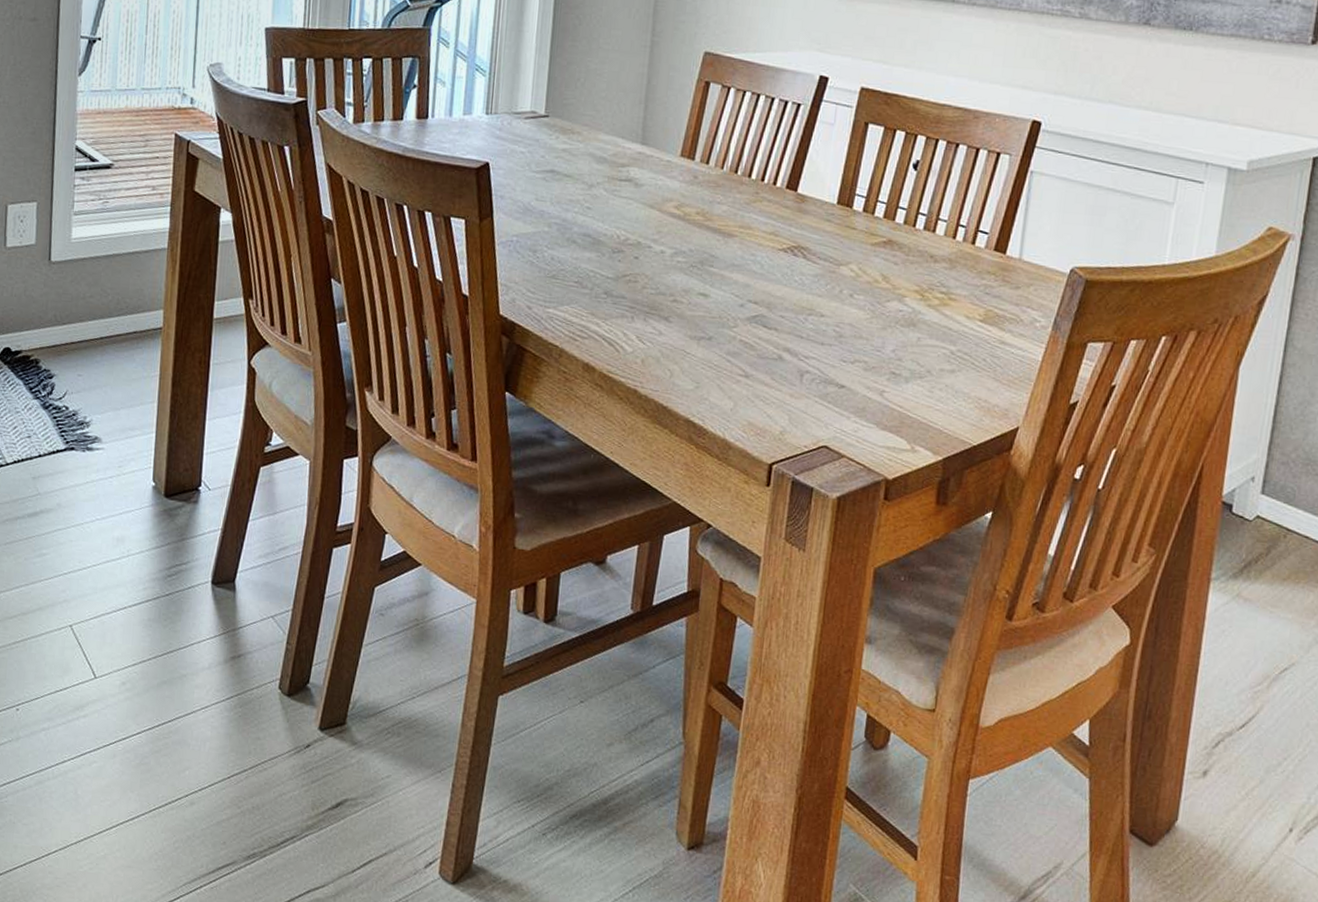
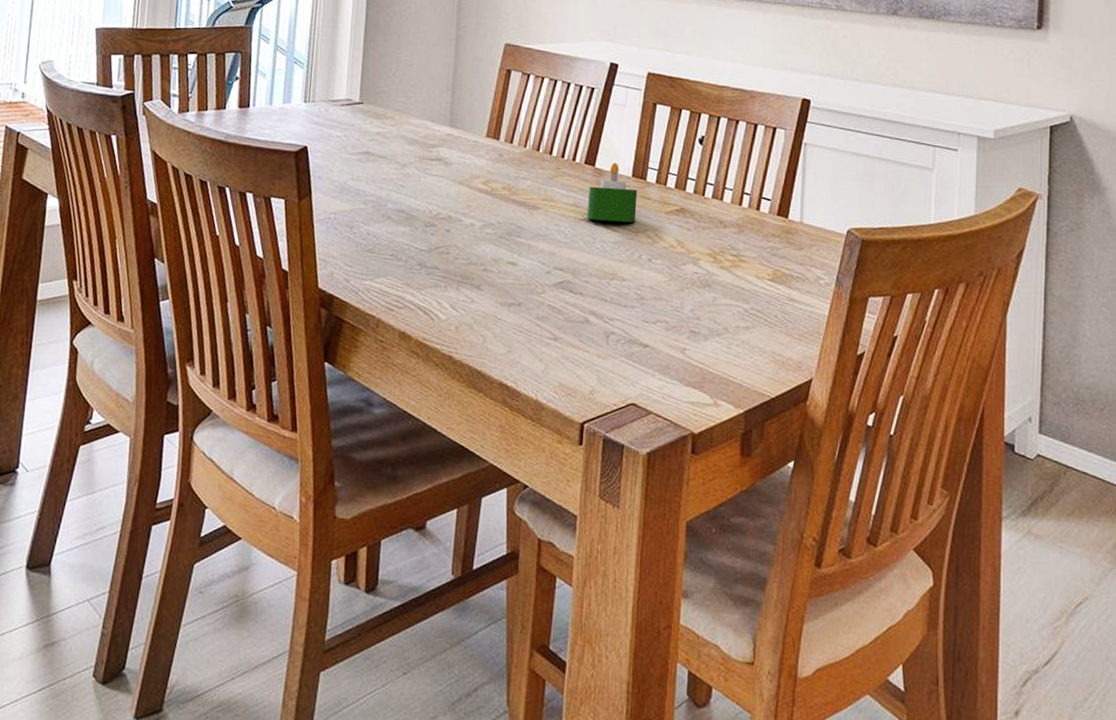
candle: none [786,188,842,254] -> present [587,162,638,223]

